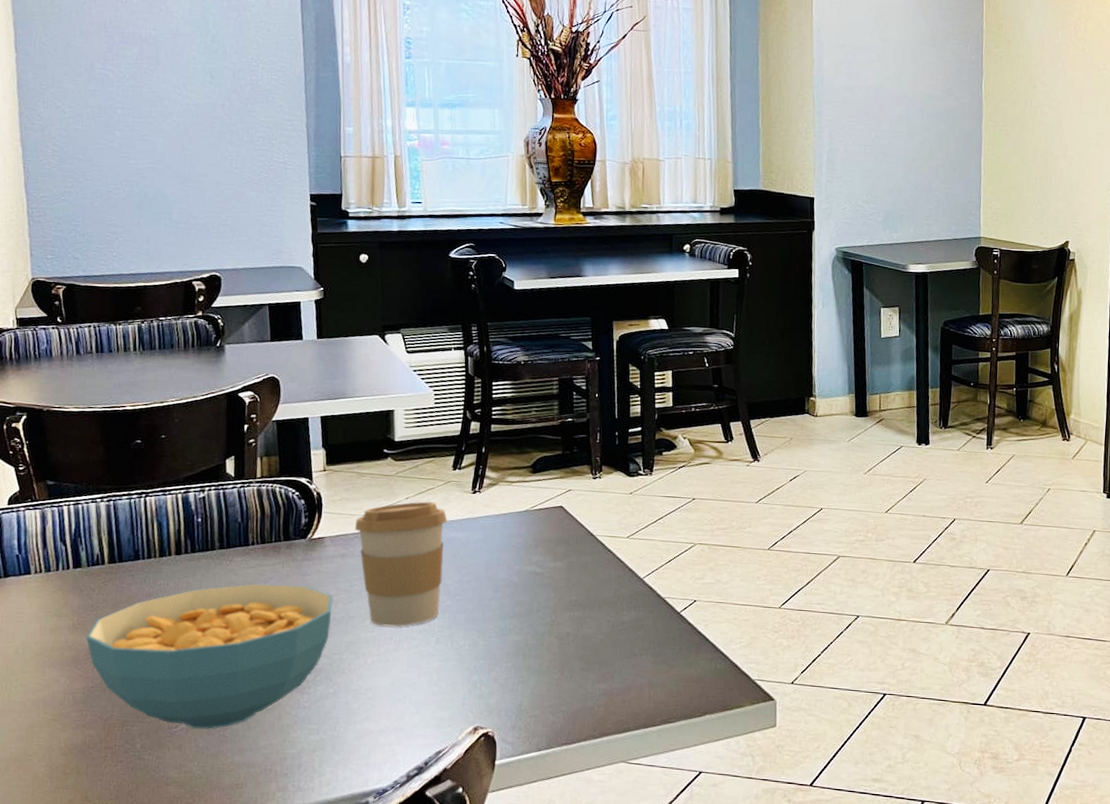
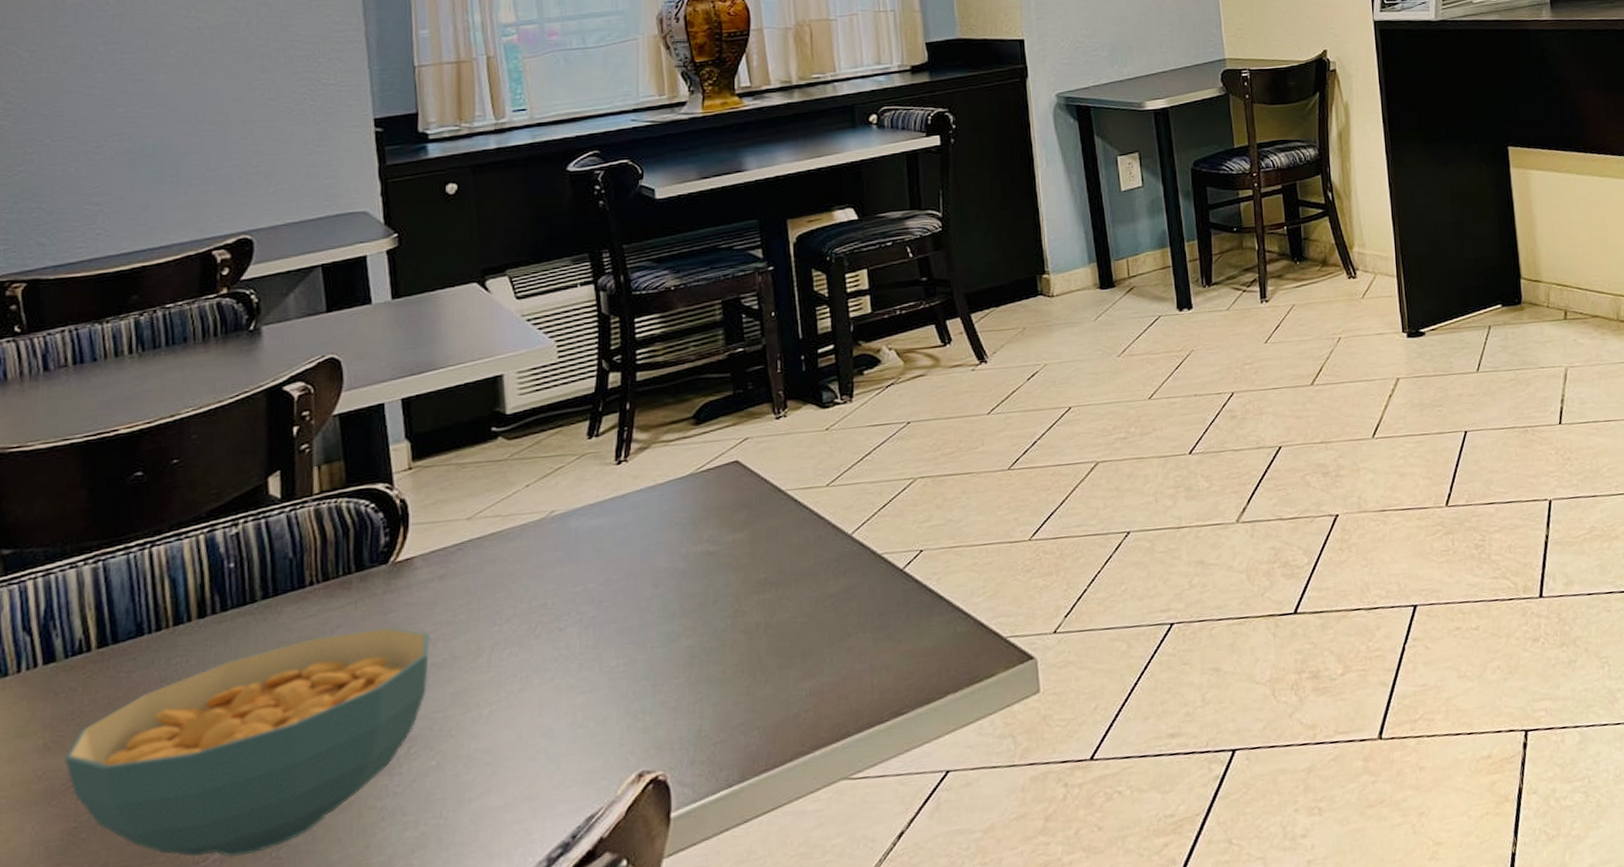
coffee cup: present [354,501,447,627] -> none [456,483,584,662]

